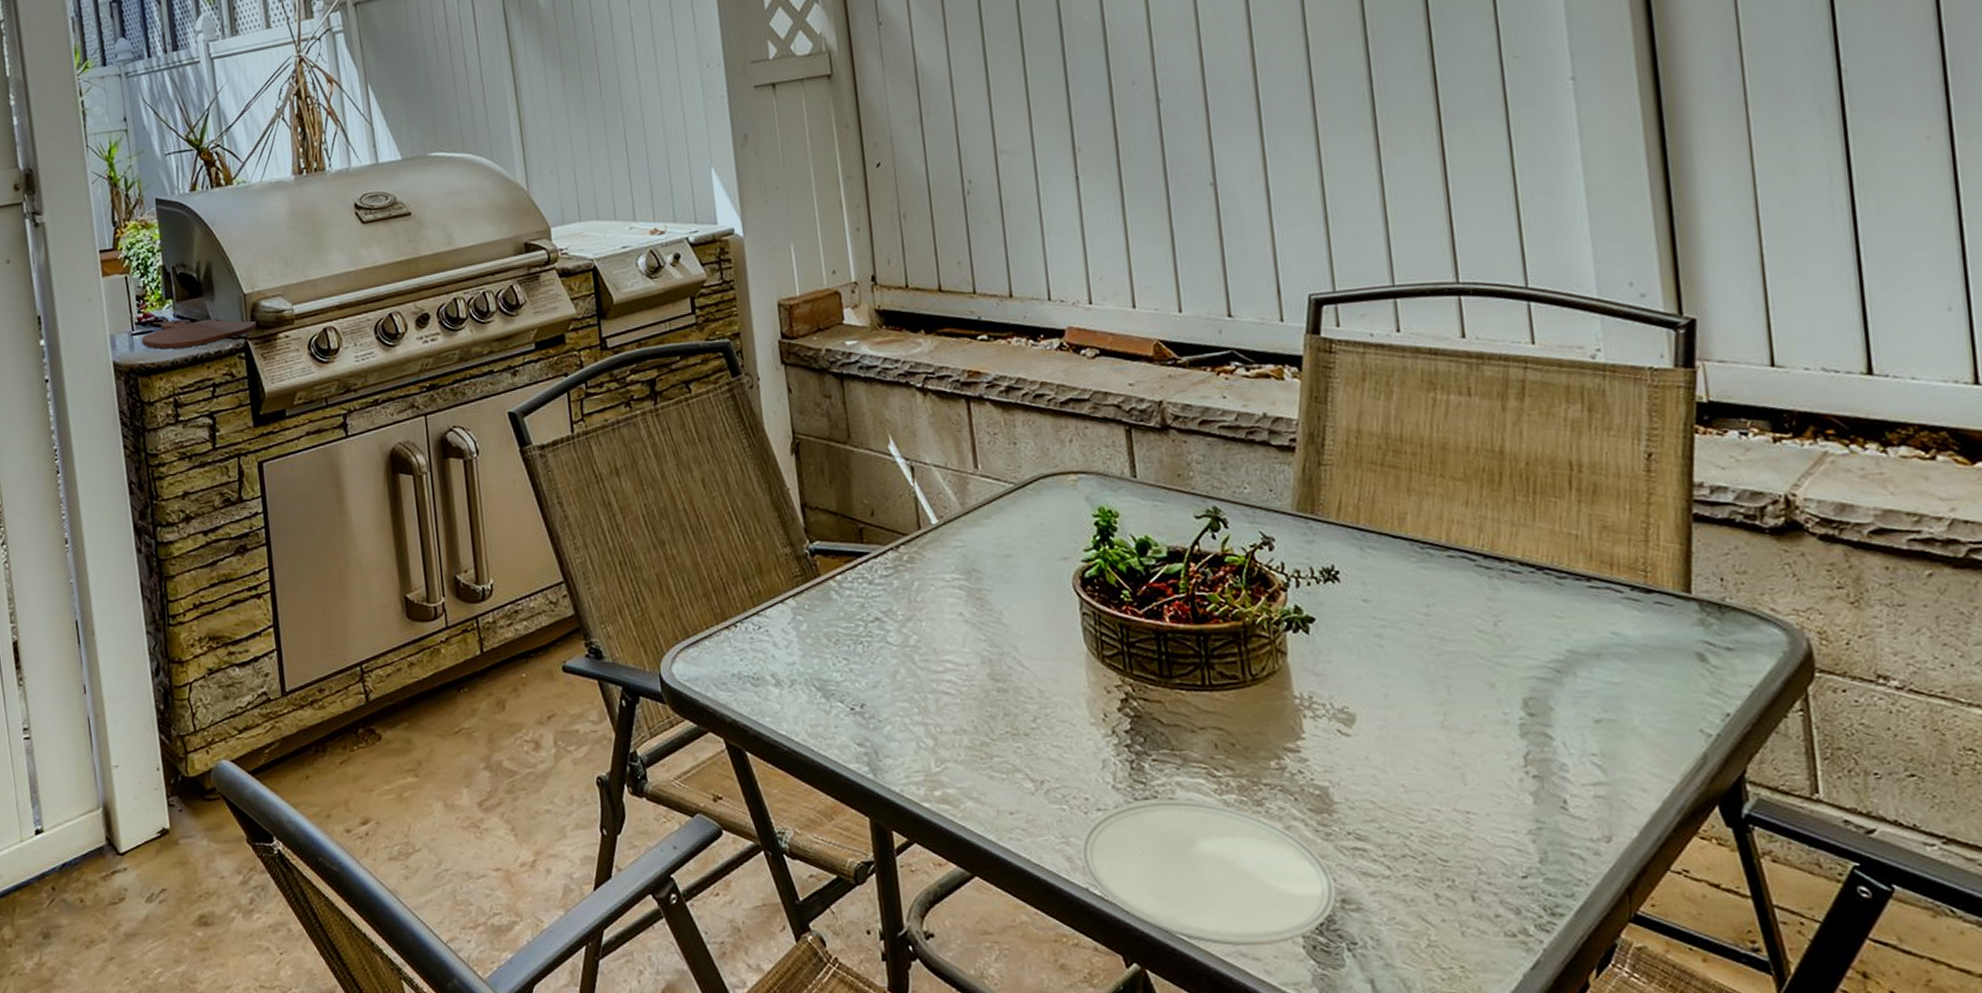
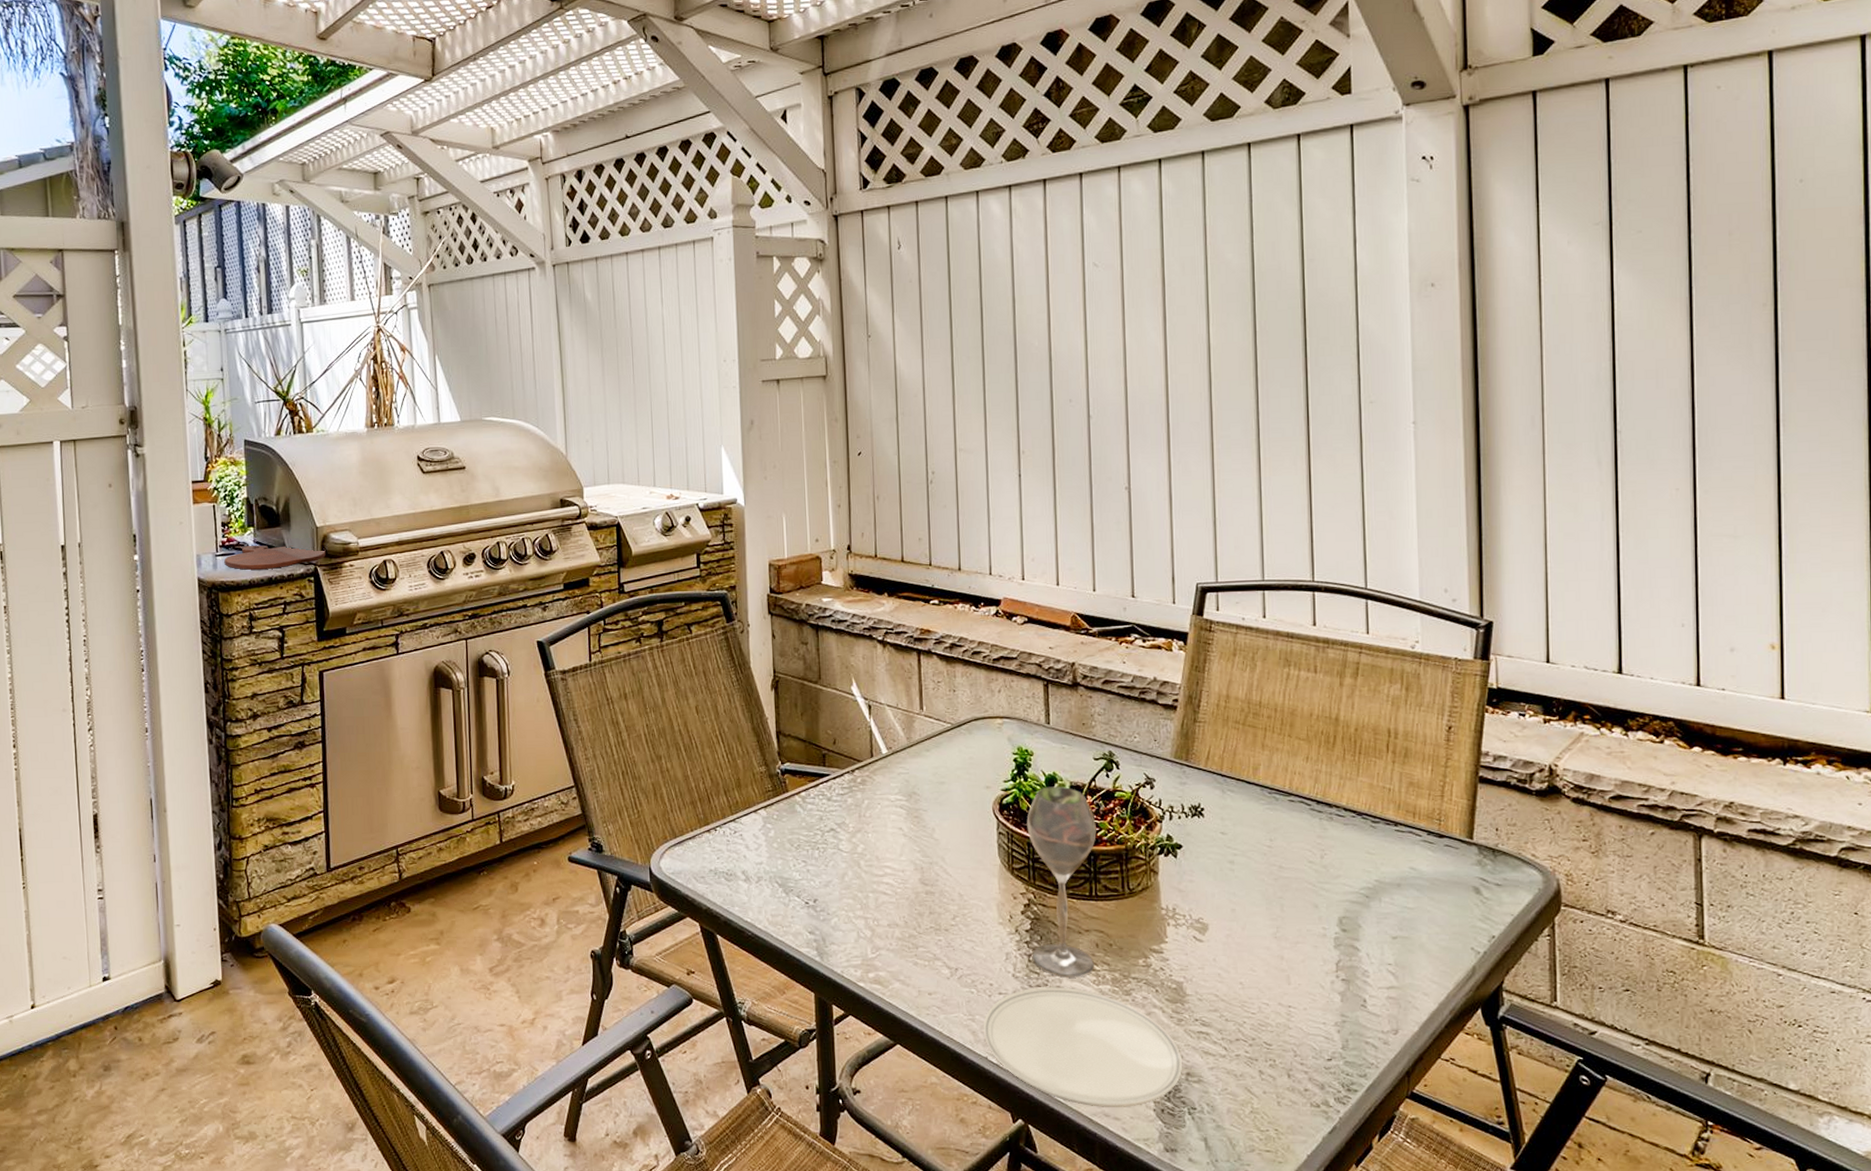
wineglass: none [1116,553,1214,787] -> present [1026,786,1097,978]

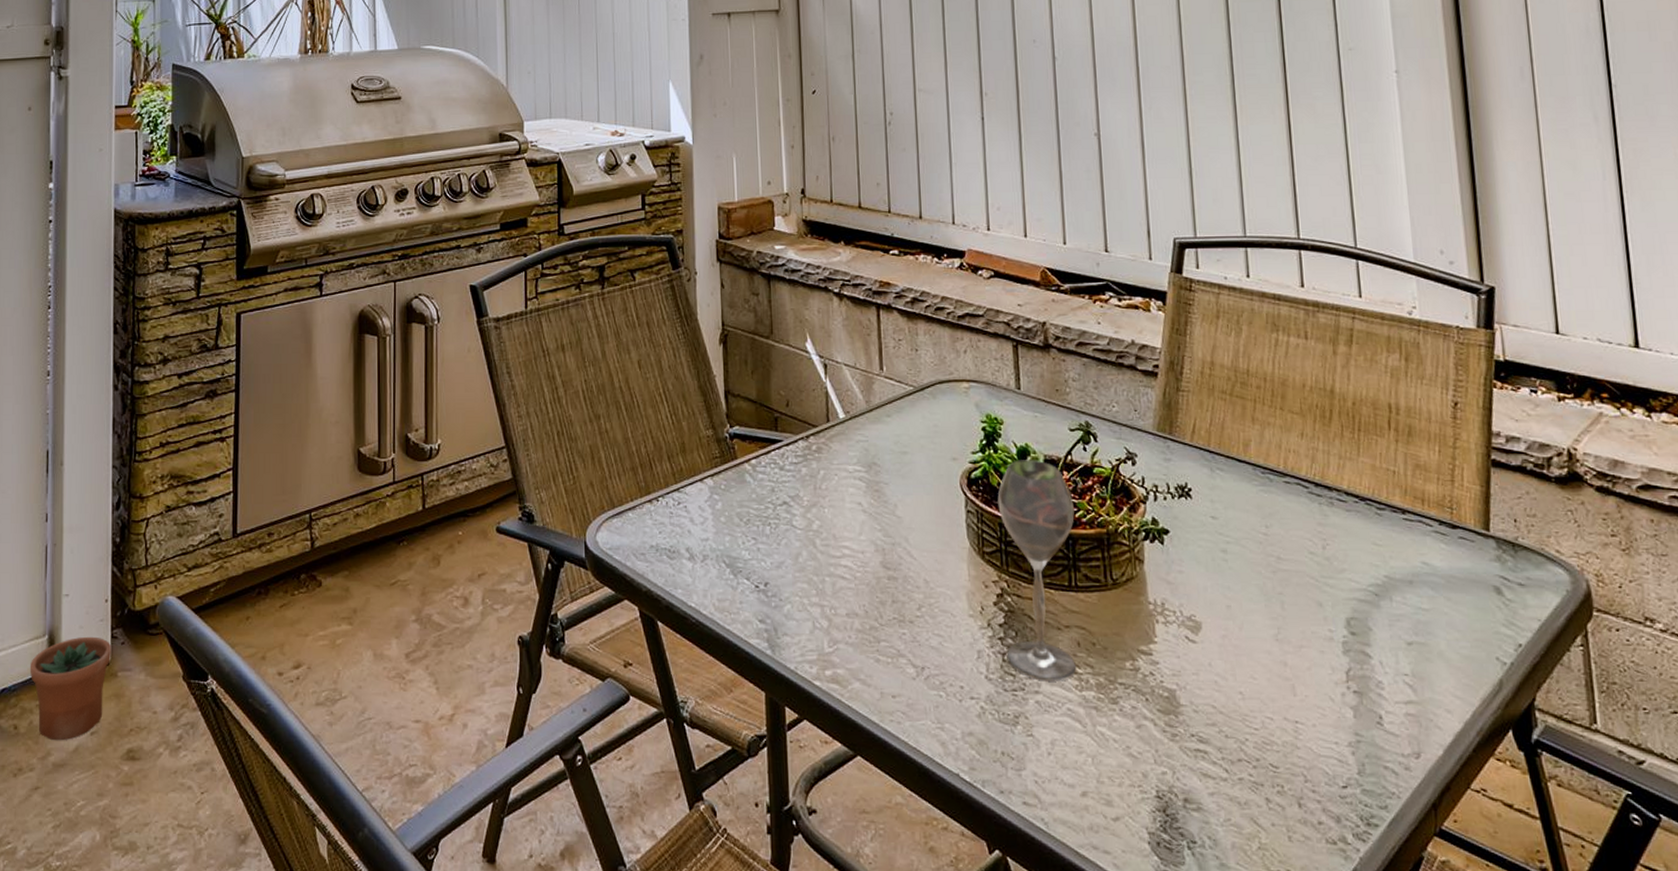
planter: none [149,960,223,1050] -> present [29,636,112,741]
cutting board: present [224,545,326,570] -> none [143,175,251,201]
plate: present [983,987,1183,1107] -> none [953,692,1180,839]

